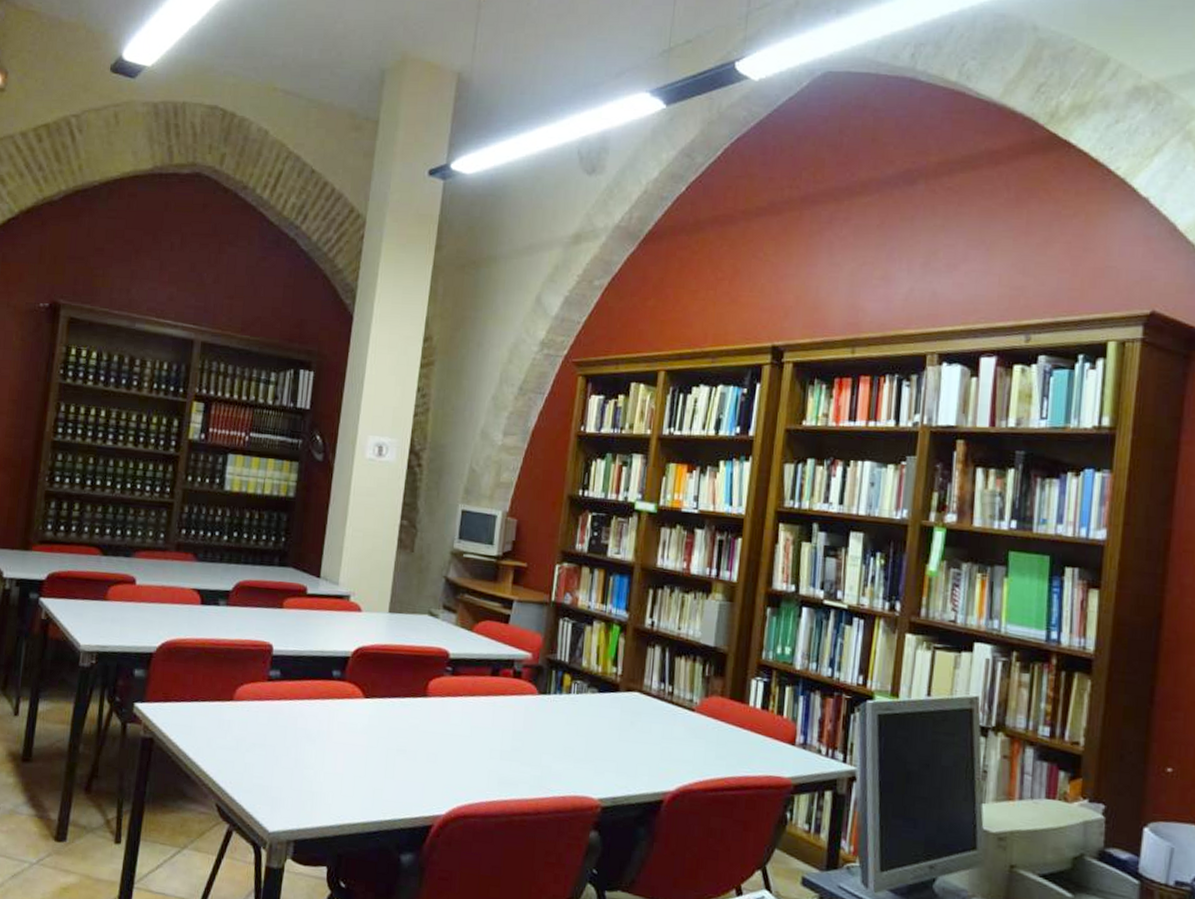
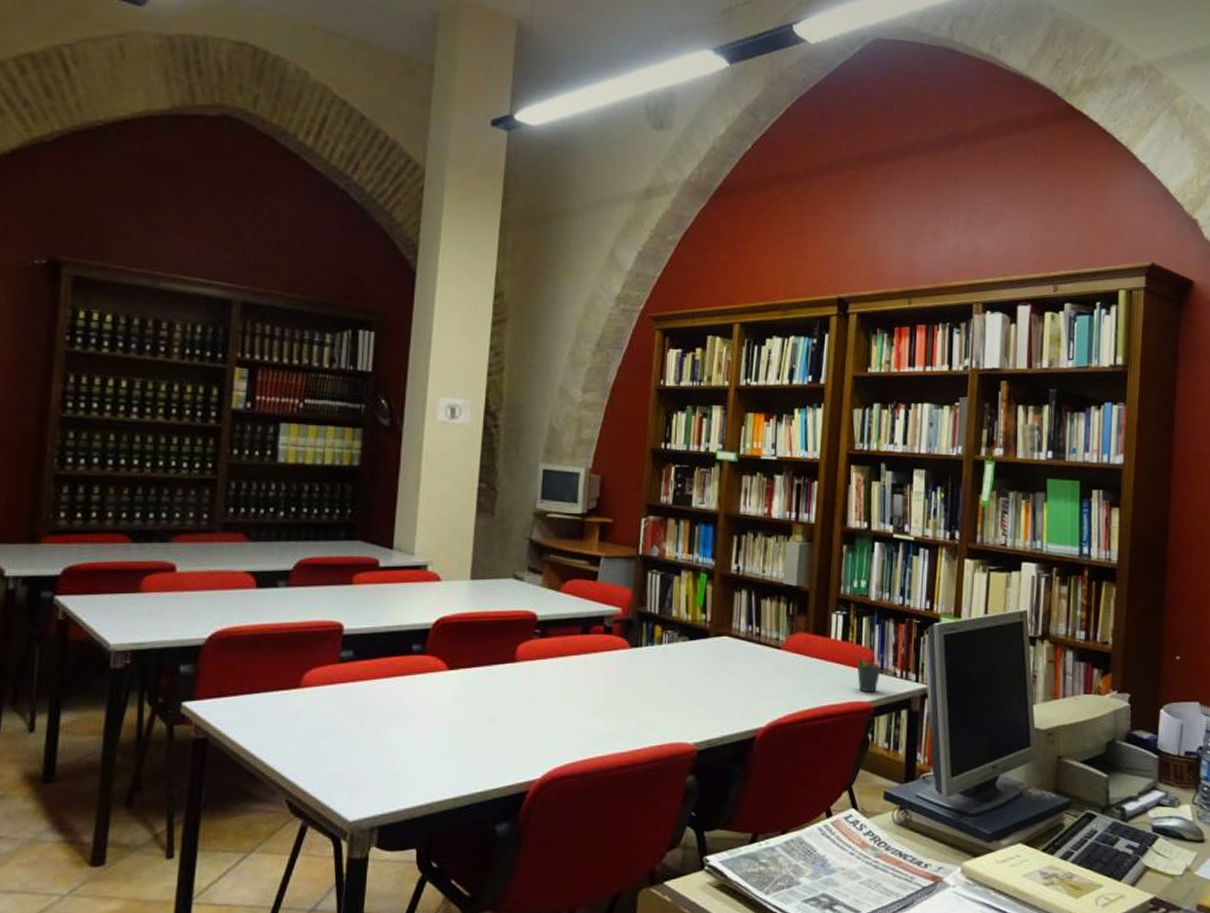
pen holder: none [776,727,807,769] -> present [856,654,883,693]

